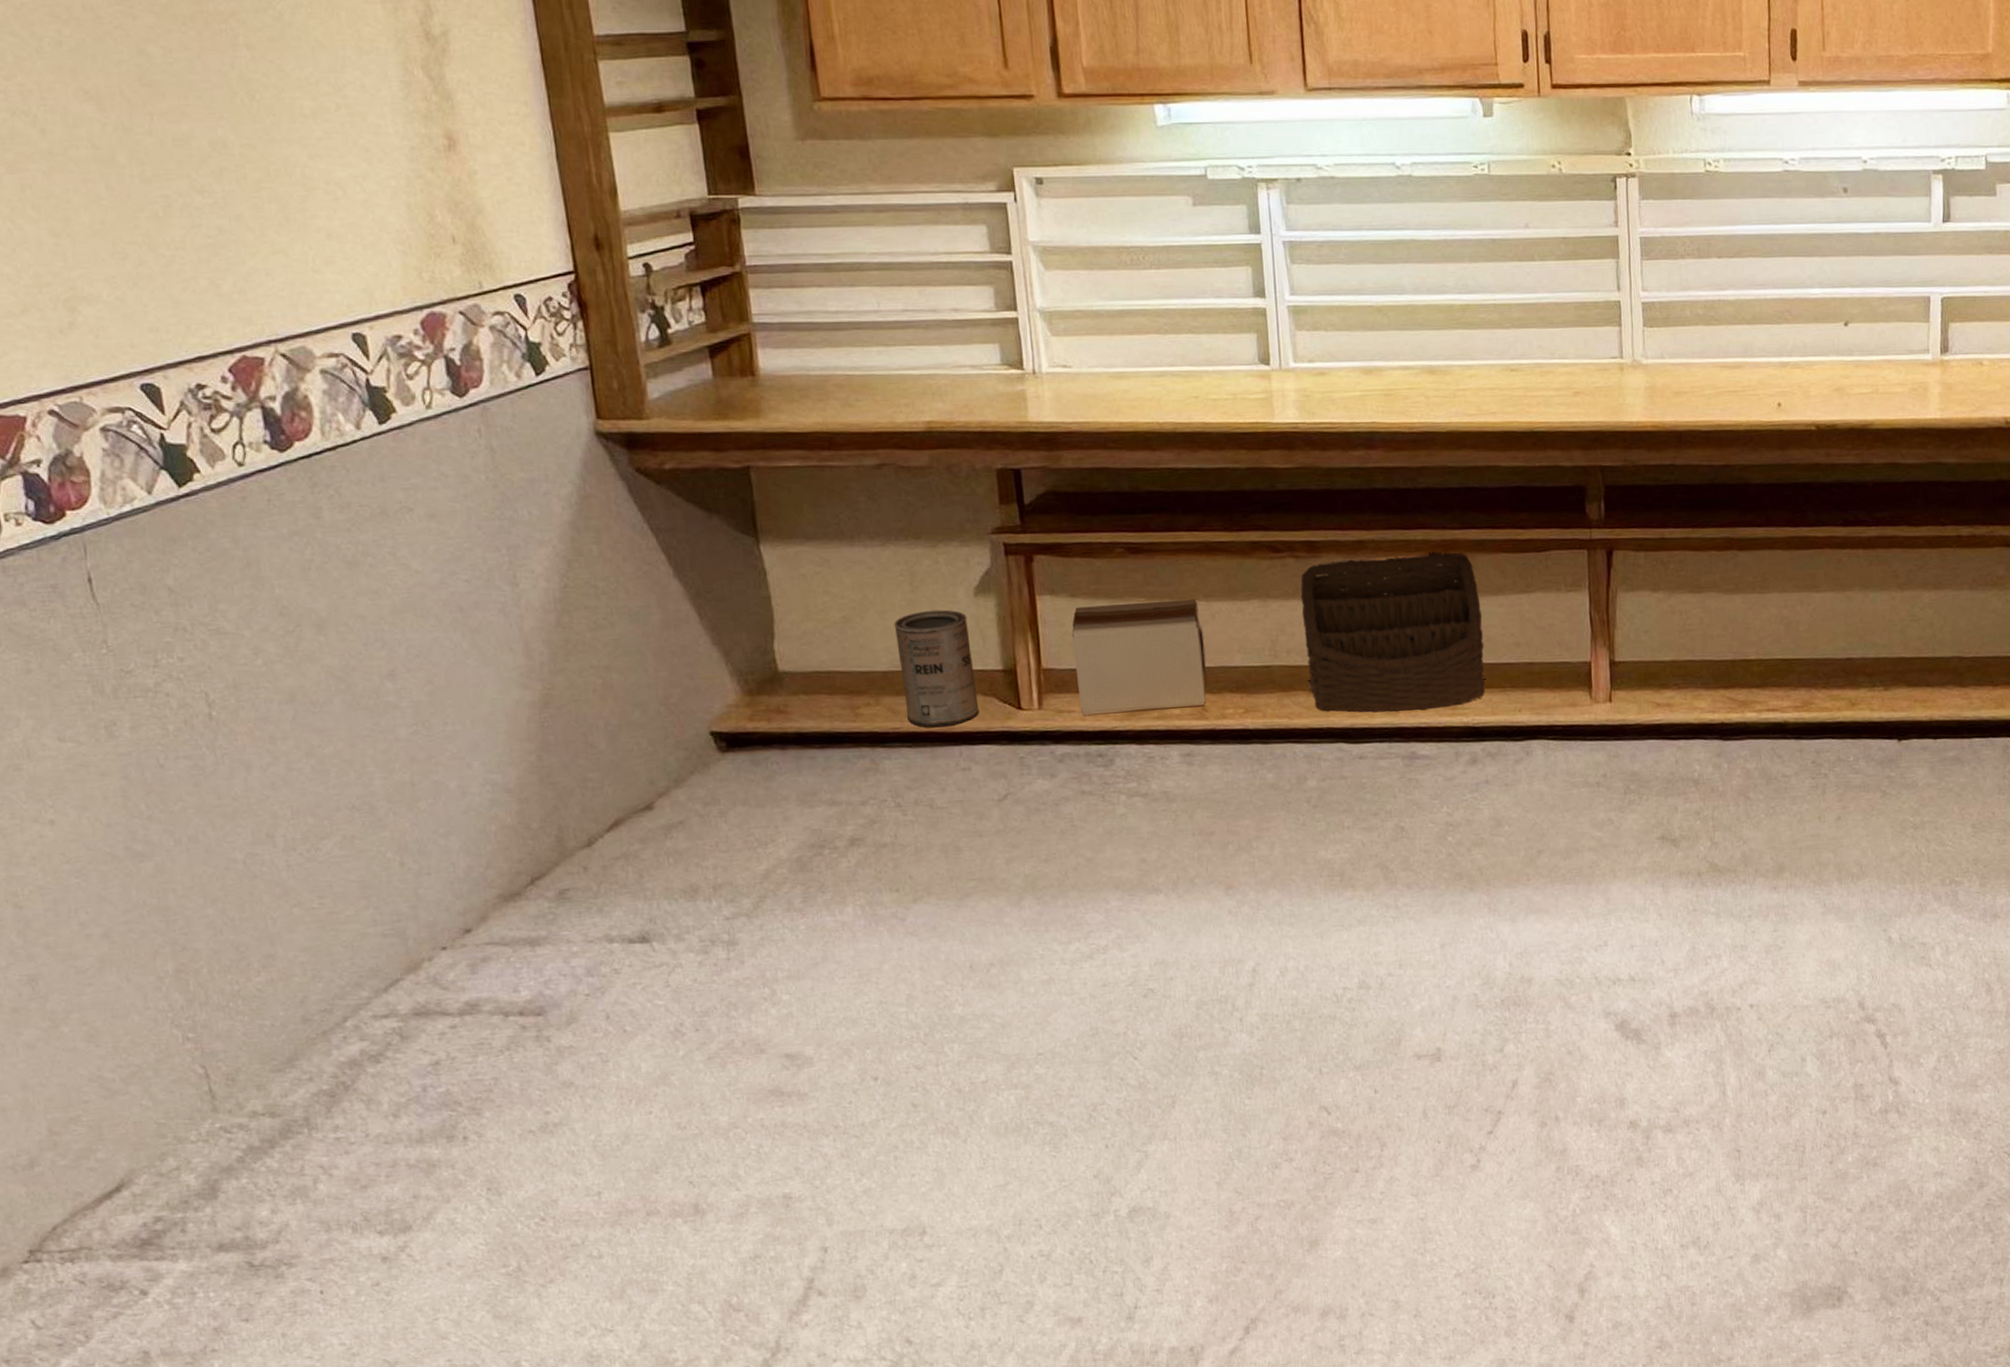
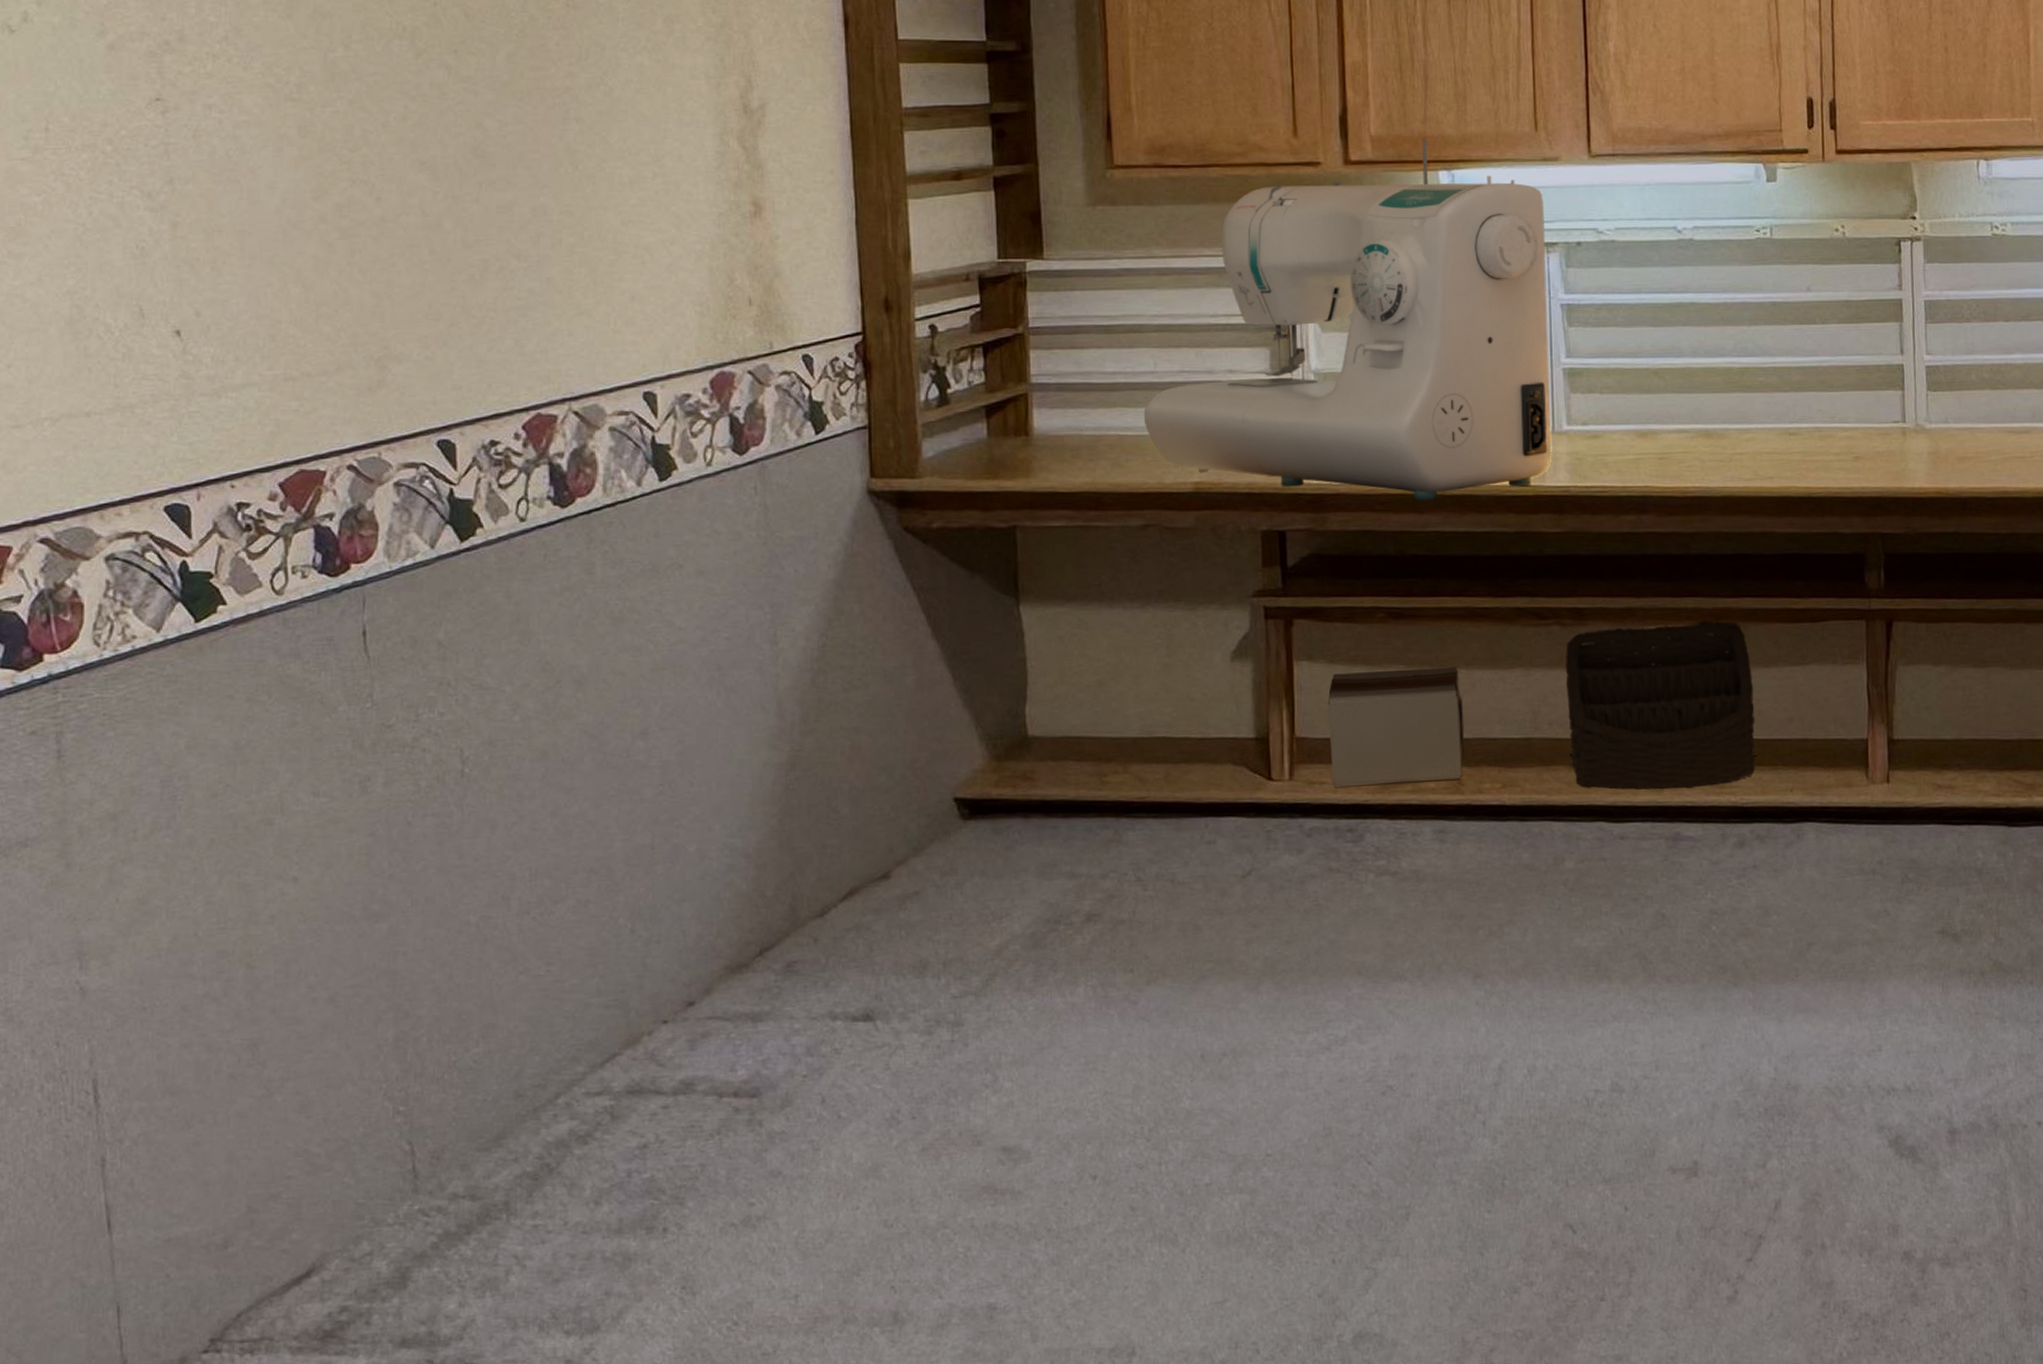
sewing machine: none [870,70,1279,438] -> present [1143,138,1551,501]
paint can: present [894,609,979,728] -> none [1147,674,1228,798]

